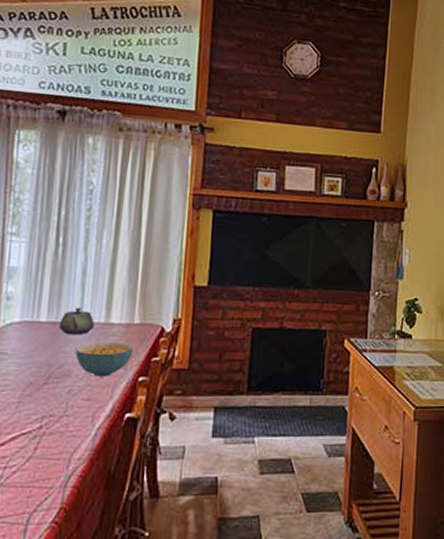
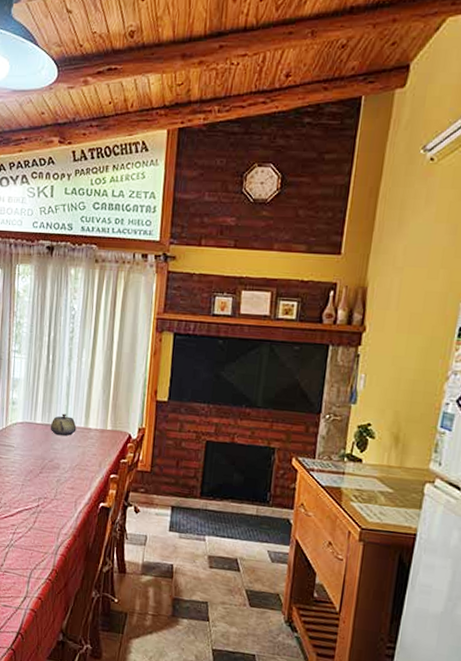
cereal bowl: present [75,342,133,377] -> none [62,443,106,472]

